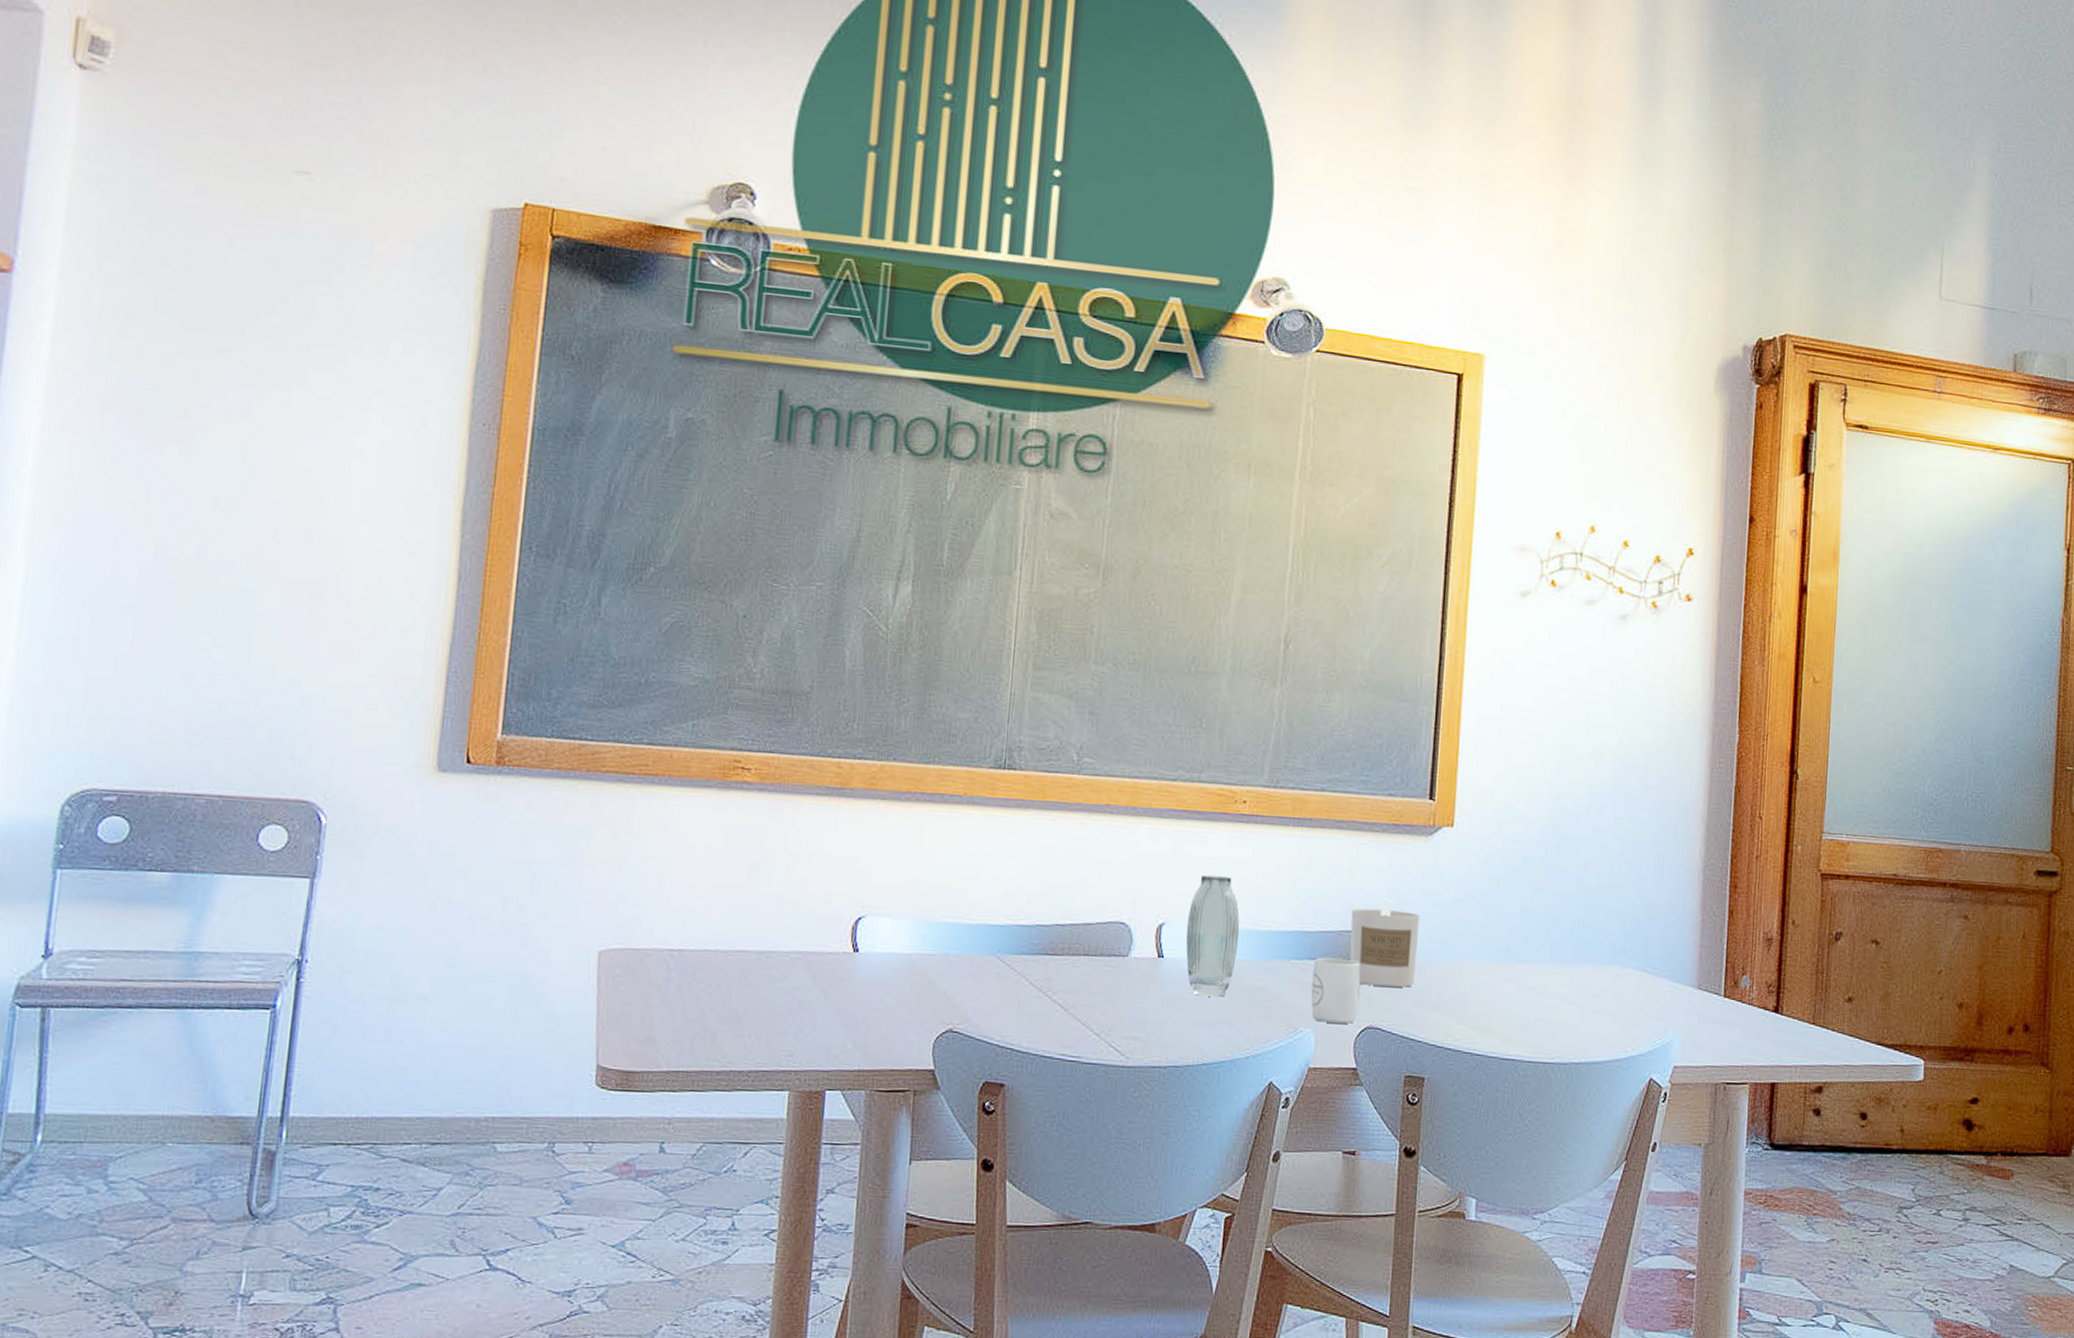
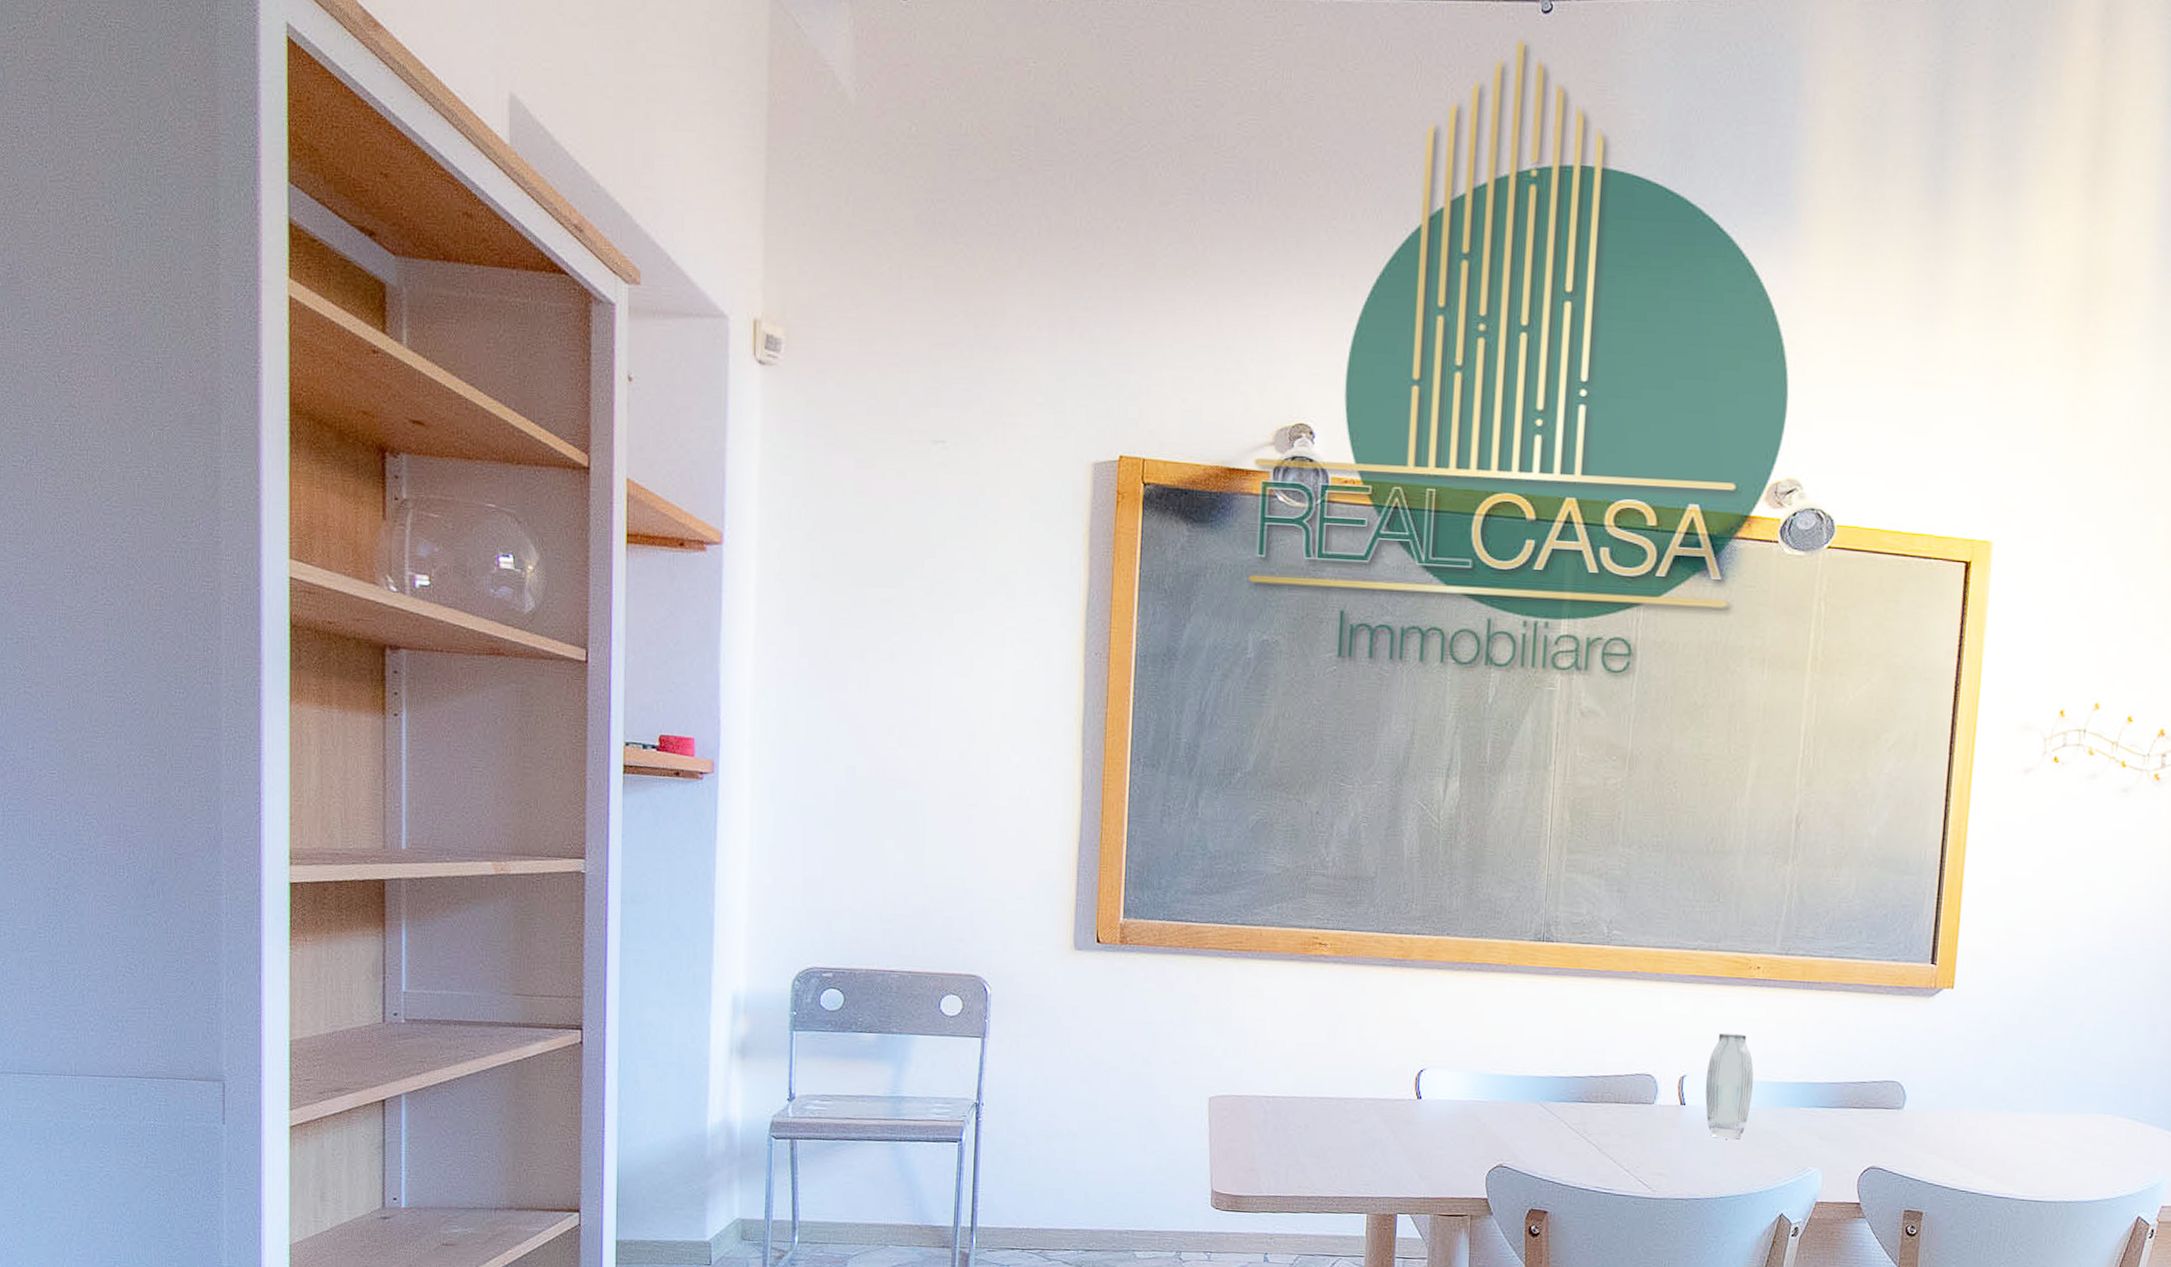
mug: present [1311,957,1361,1024] -> none [1818,1105,1865,1164]
candle: present [1349,898,1420,987] -> none [1854,1053,1921,1133]

